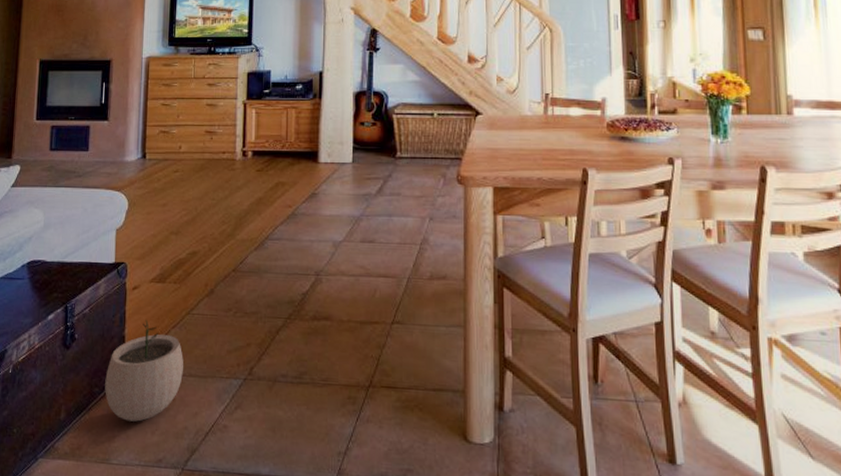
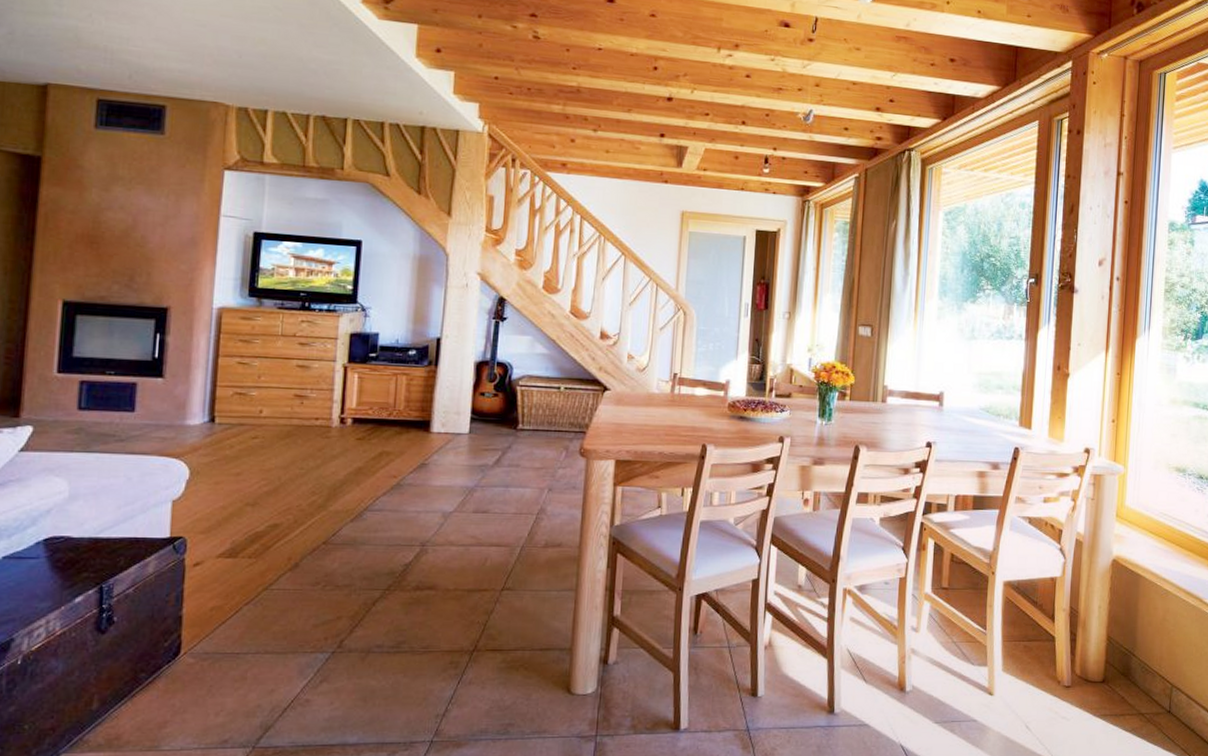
plant pot: present [105,319,183,422] -> none [154,597,258,705]

